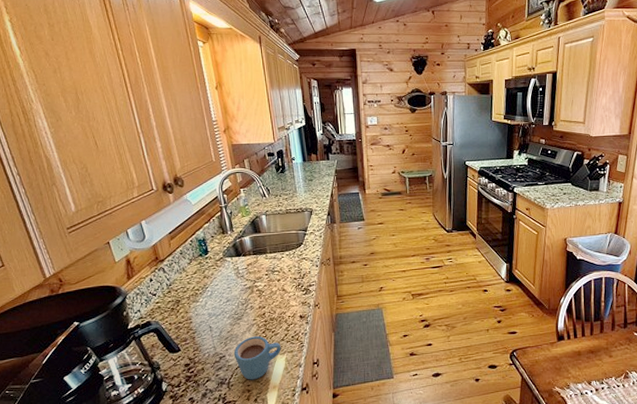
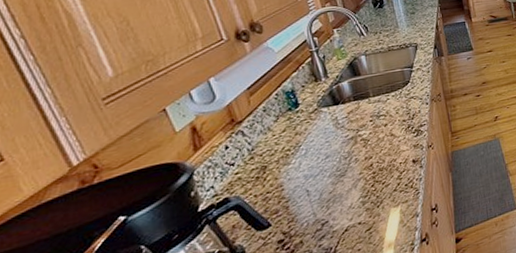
mug: present [233,336,281,380] -> none [338,191,395,244]

